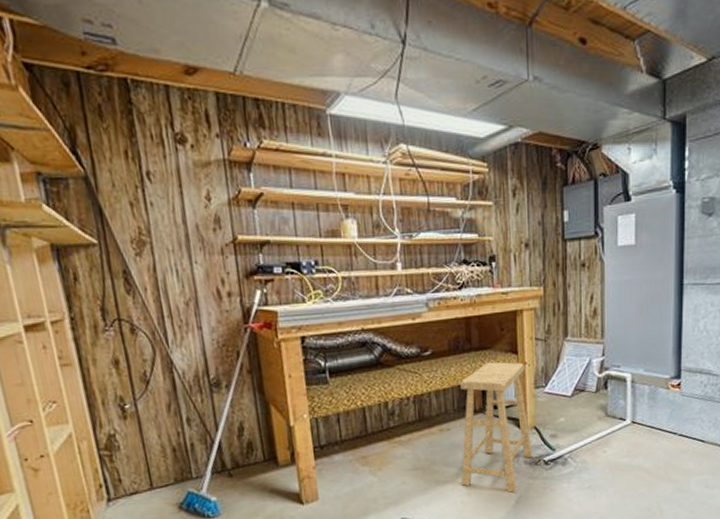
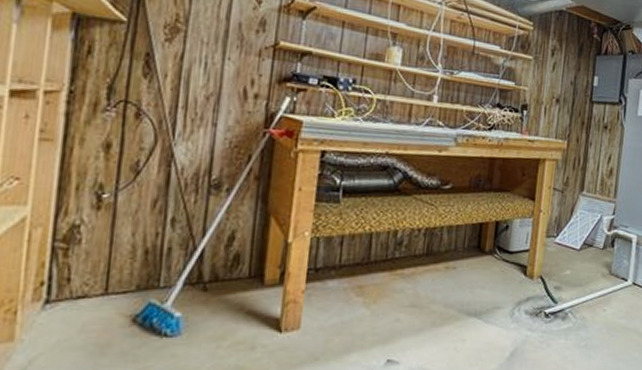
stool: present [460,362,533,493] -> none [457,204,540,345]

